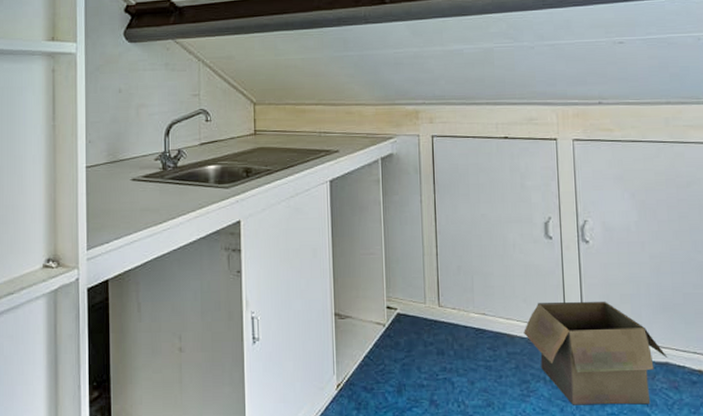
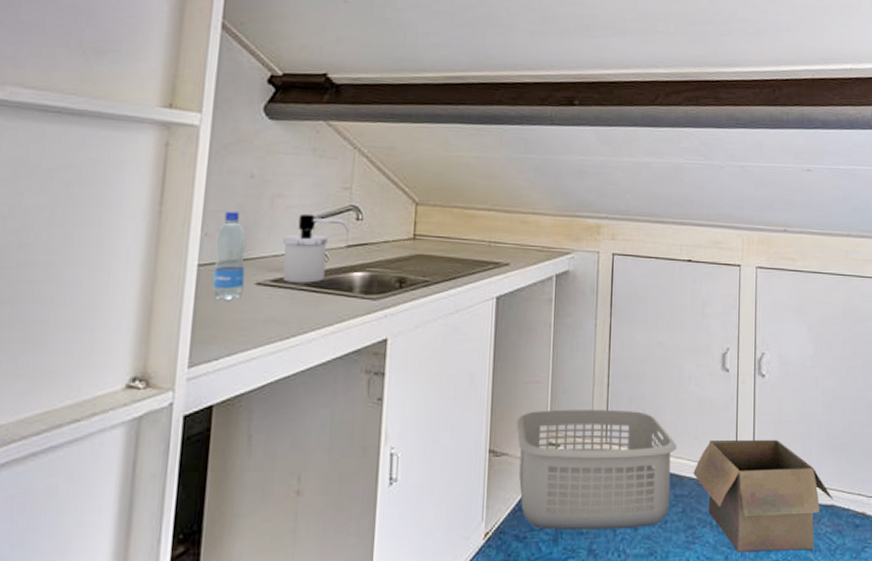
bottle: none [96,121,122,196] -> present [212,211,247,302]
soap dispenser: none [149,119,202,177] -> present [282,213,351,283]
clothes hamper: none [356,276,507,383] -> present [516,409,678,531]

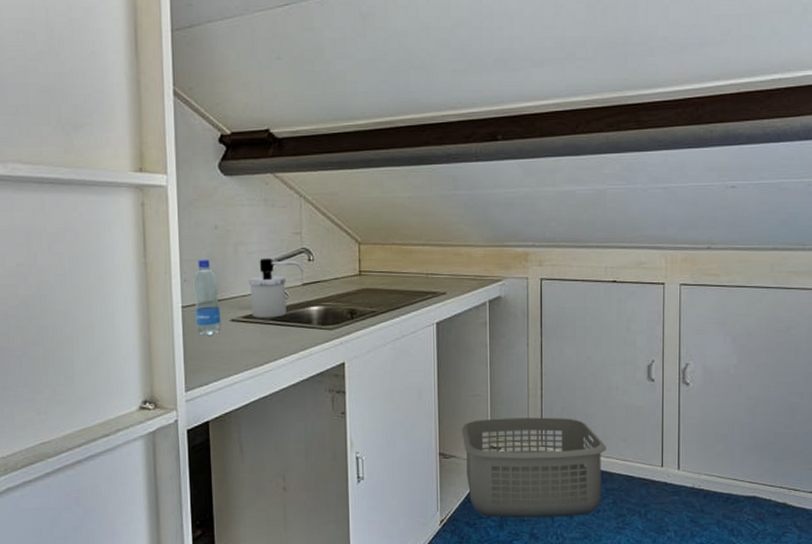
box: present [693,439,834,552] -> none [622,440,756,536]

